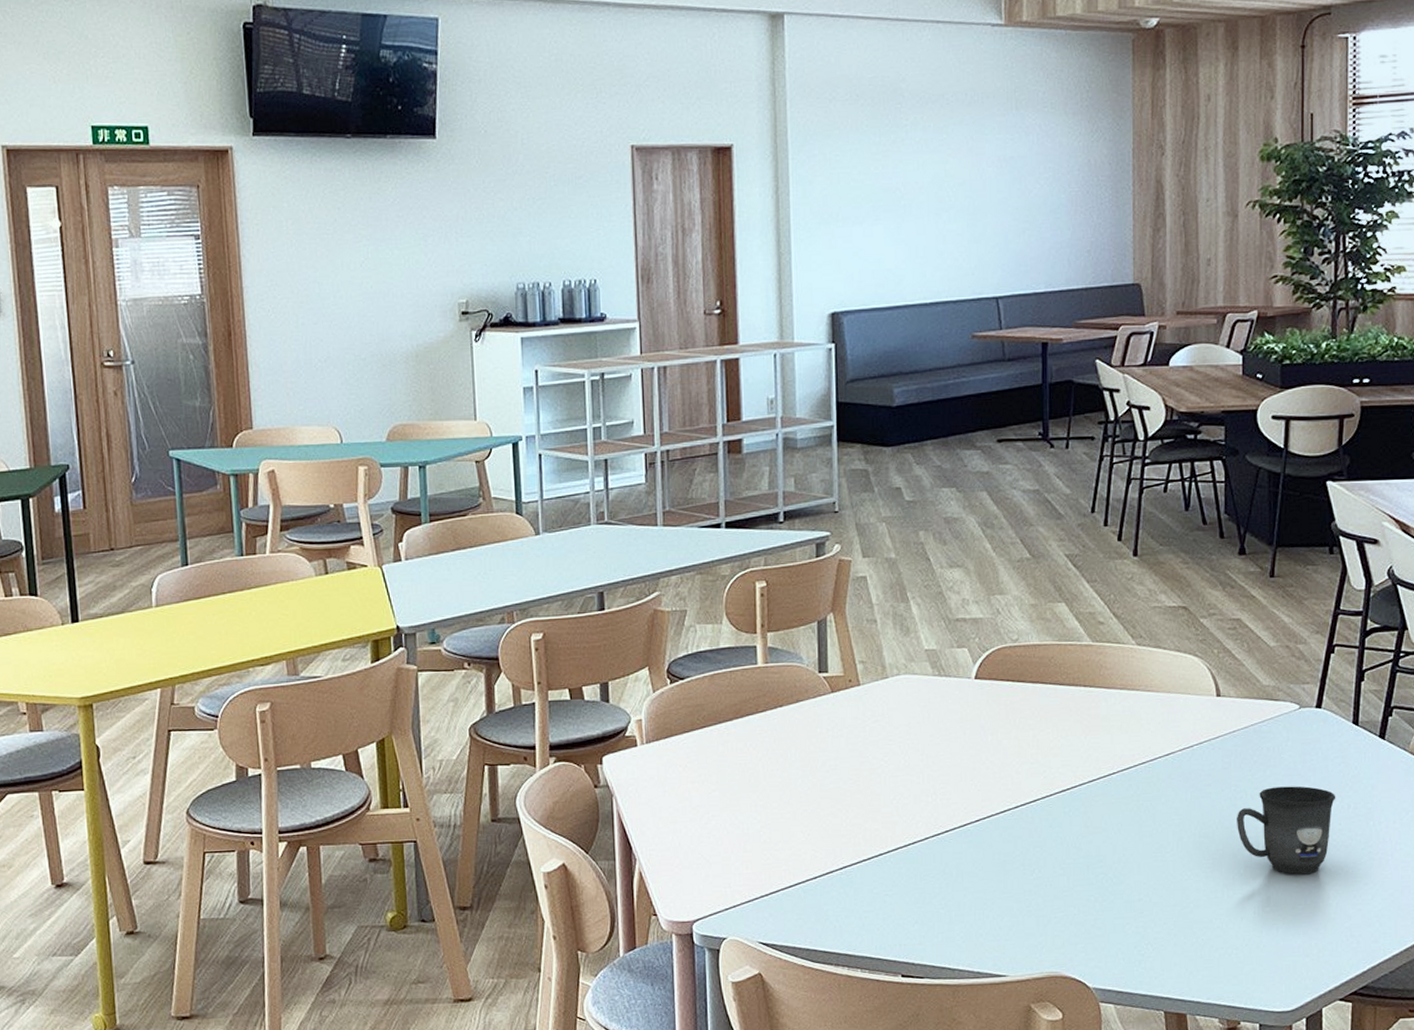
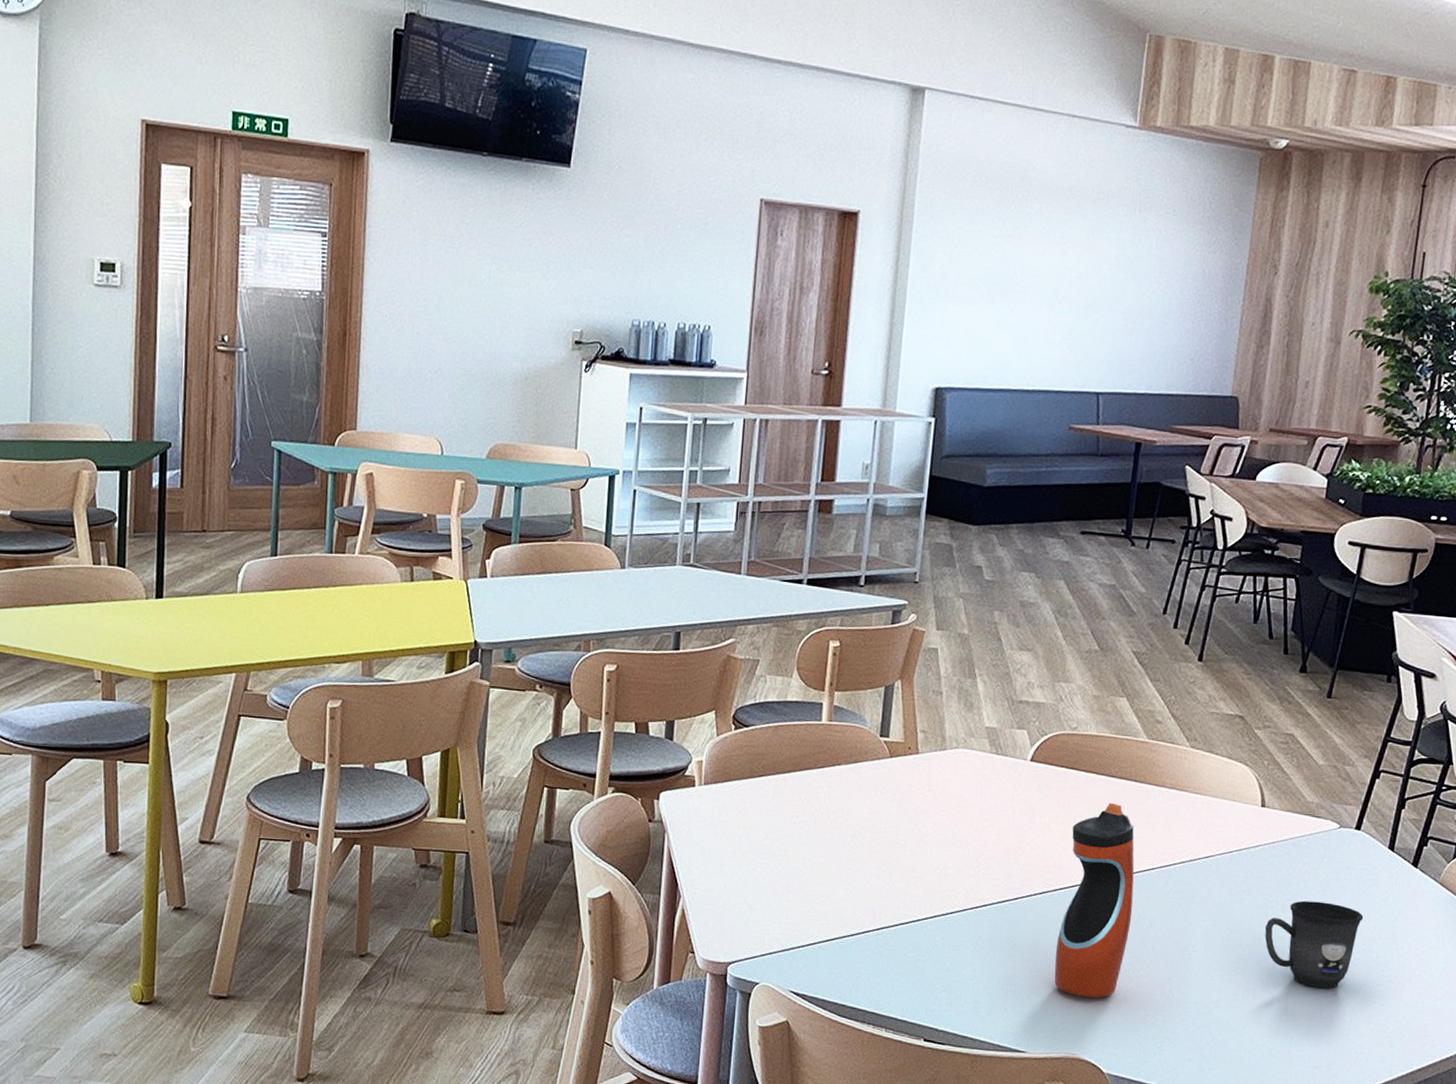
water bottle: none [1024,711,1099,913] -> present [1054,802,1135,998]

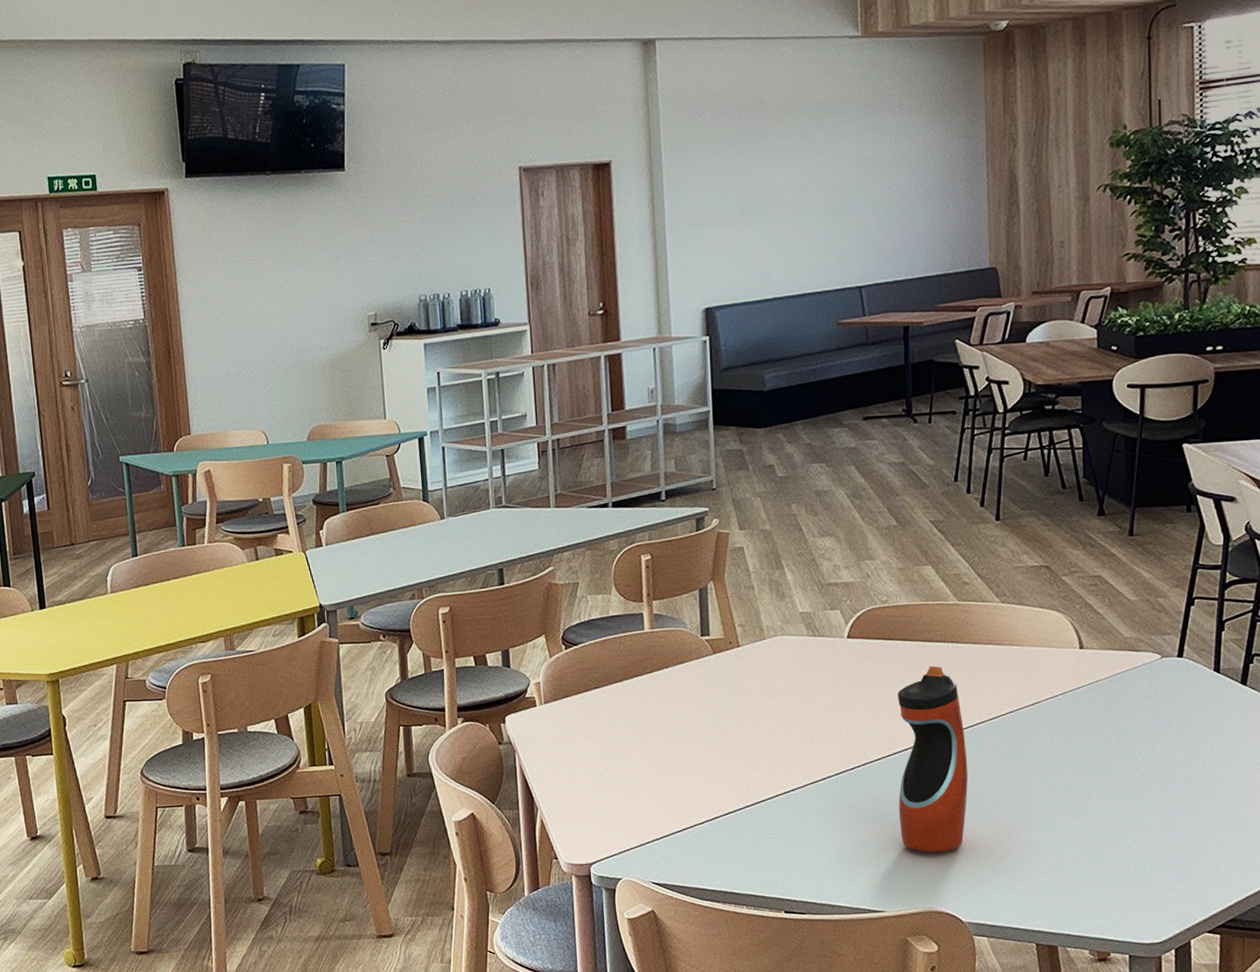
mug: present [1265,900,1364,988] -> none [1102,731,1200,814]

